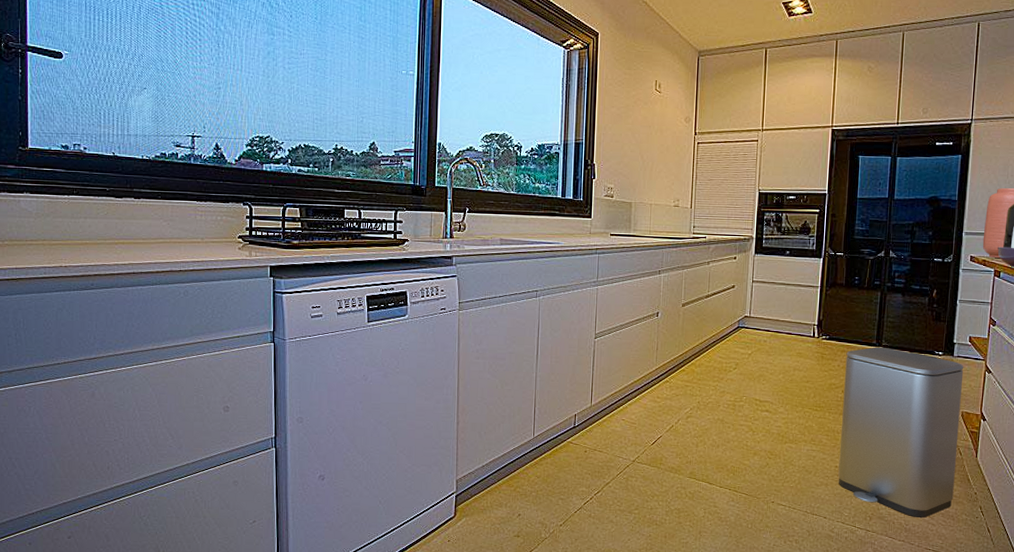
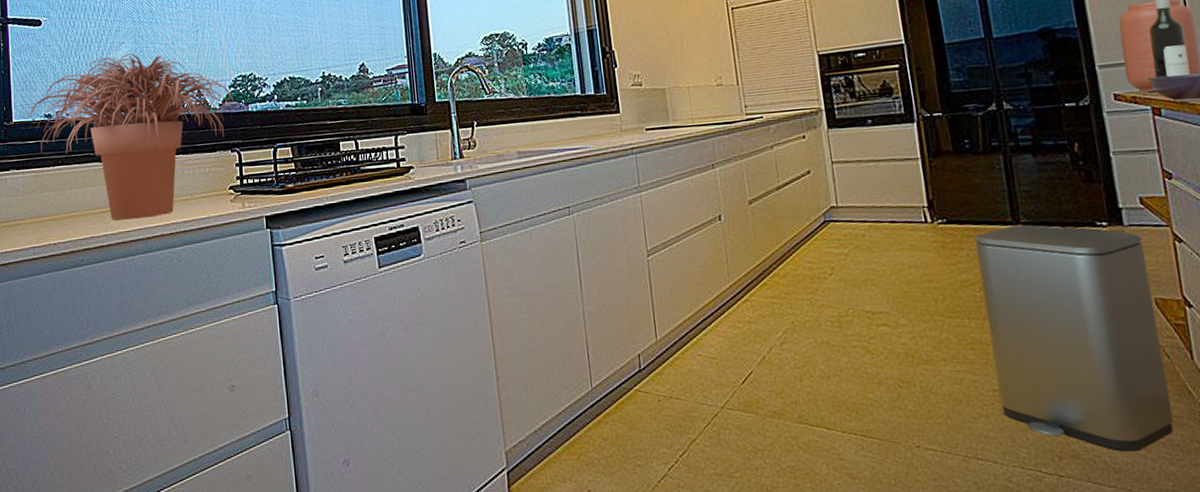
potted plant: none [43,99,249,254] -> present [26,53,233,221]

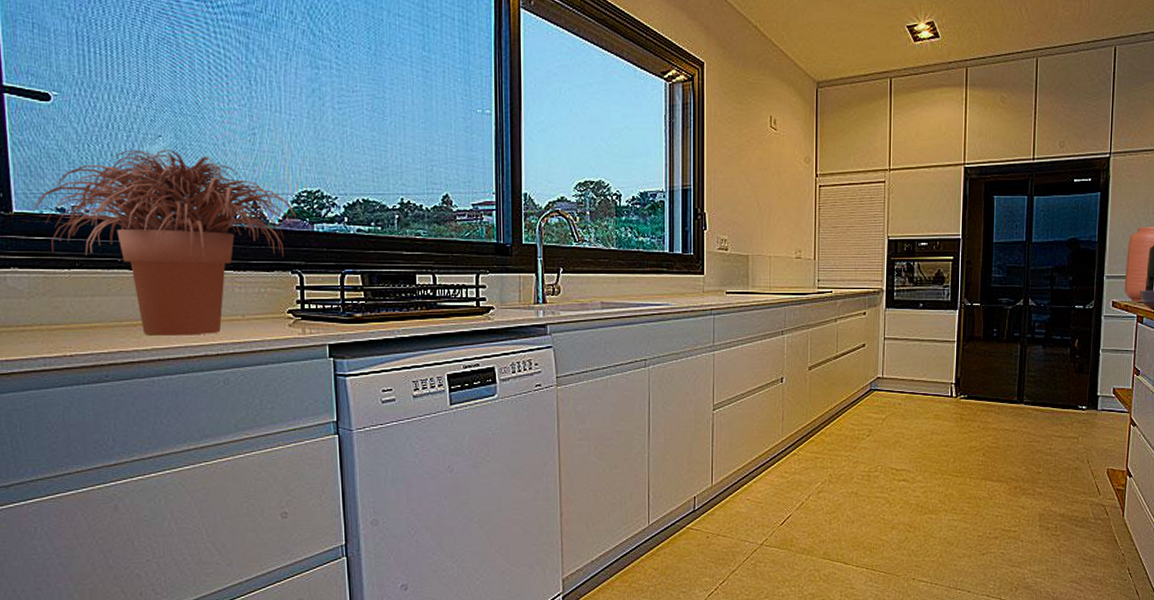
pedal bin: present [974,224,1174,452] -> none [981,404,1109,584]

